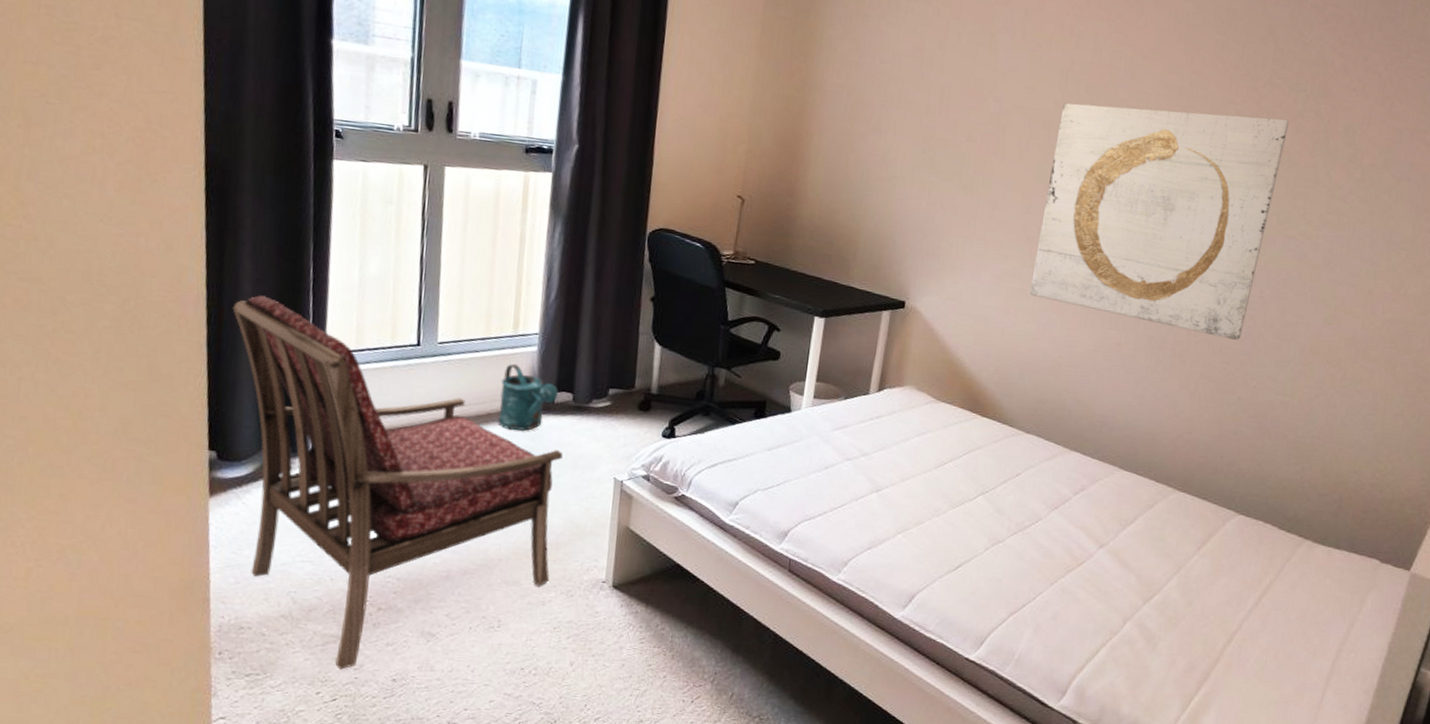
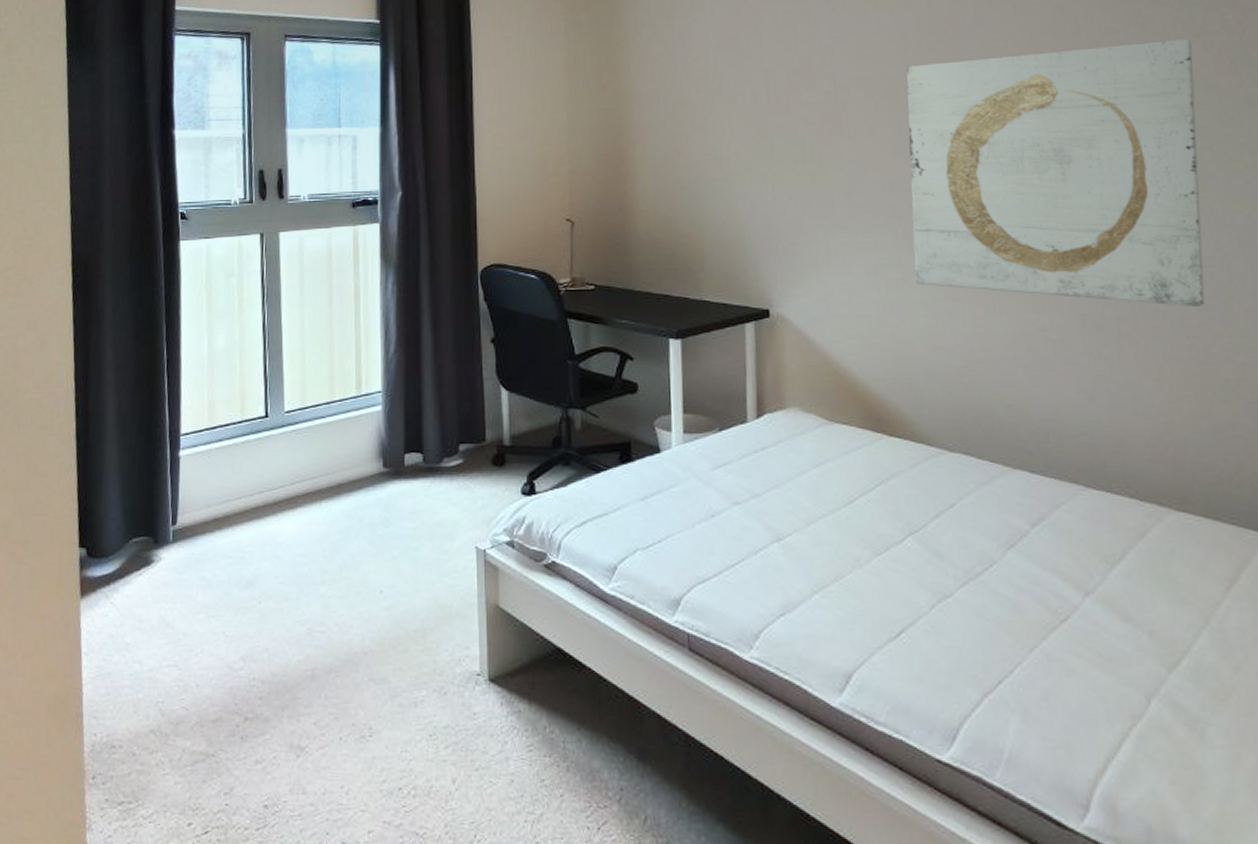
armchair: present [232,295,563,670] -> none [97,382,419,795]
watering can: present [498,363,558,432] -> none [349,426,407,501]

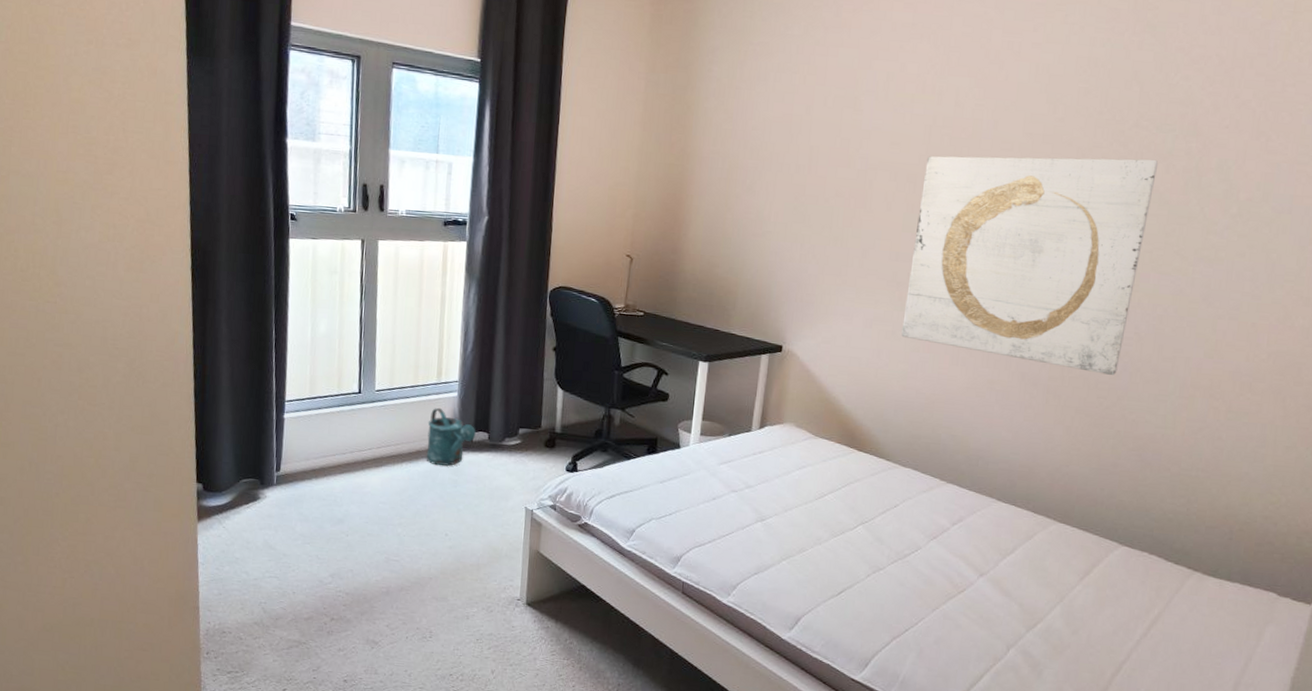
watering can: none [349,426,407,501] -> present [426,407,476,467]

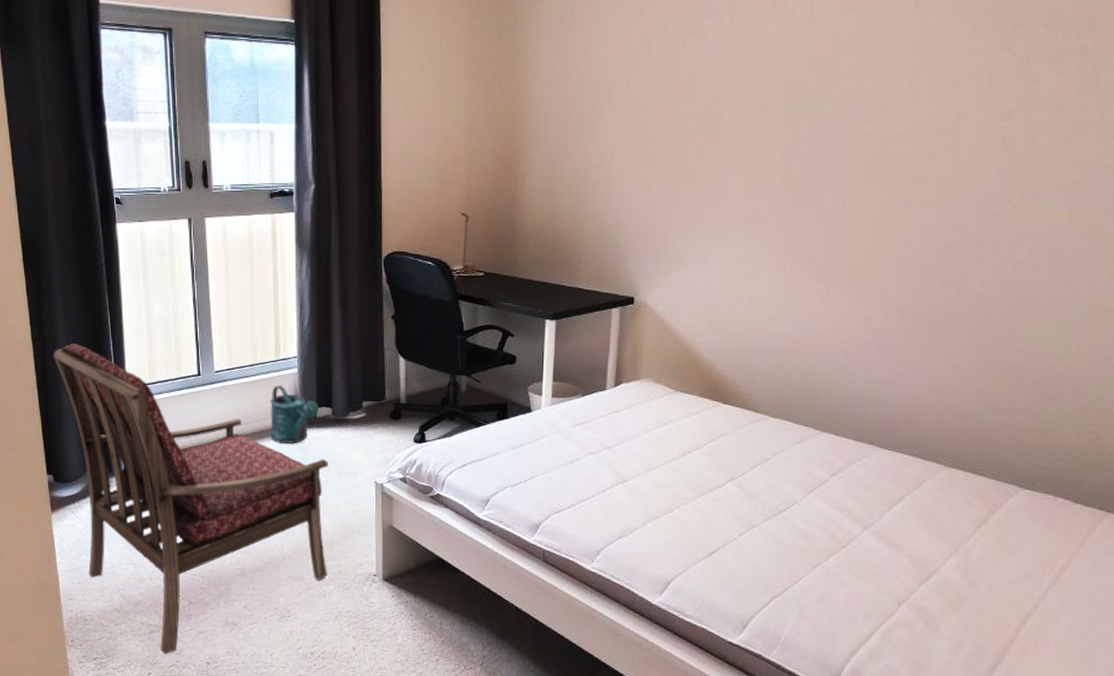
armchair: none [213,353,481,671] -> present [53,343,328,654]
wall art: present [901,156,1159,375] -> none [763,61,1049,305]

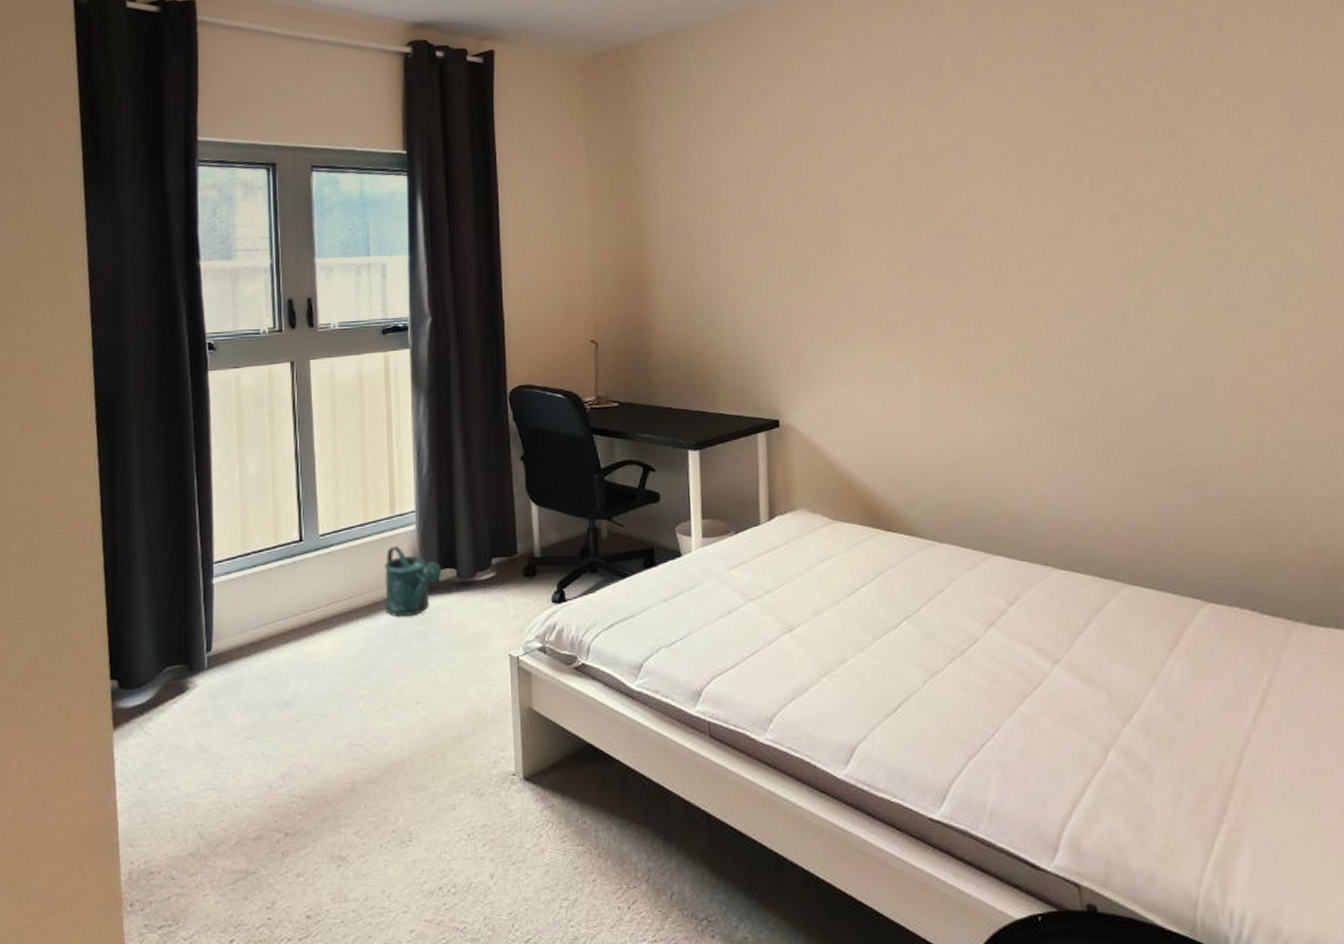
armchair: present [53,343,328,654] -> none [125,513,456,911]

